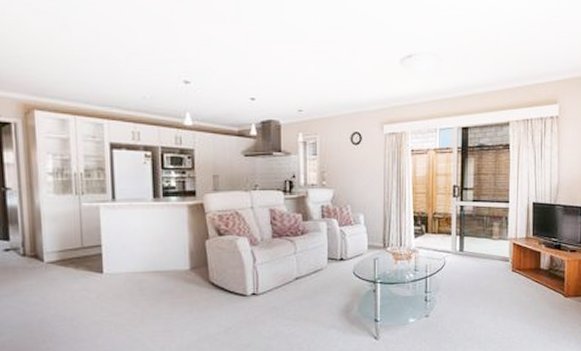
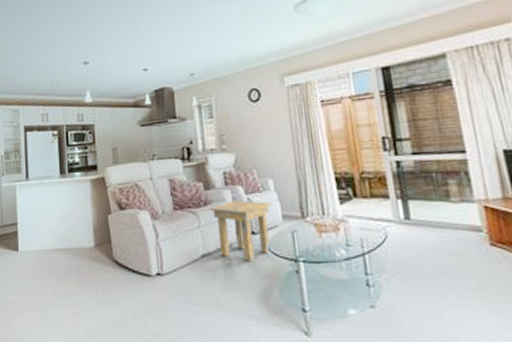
side table: none [305,232,361,284] -> present [209,200,273,262]

